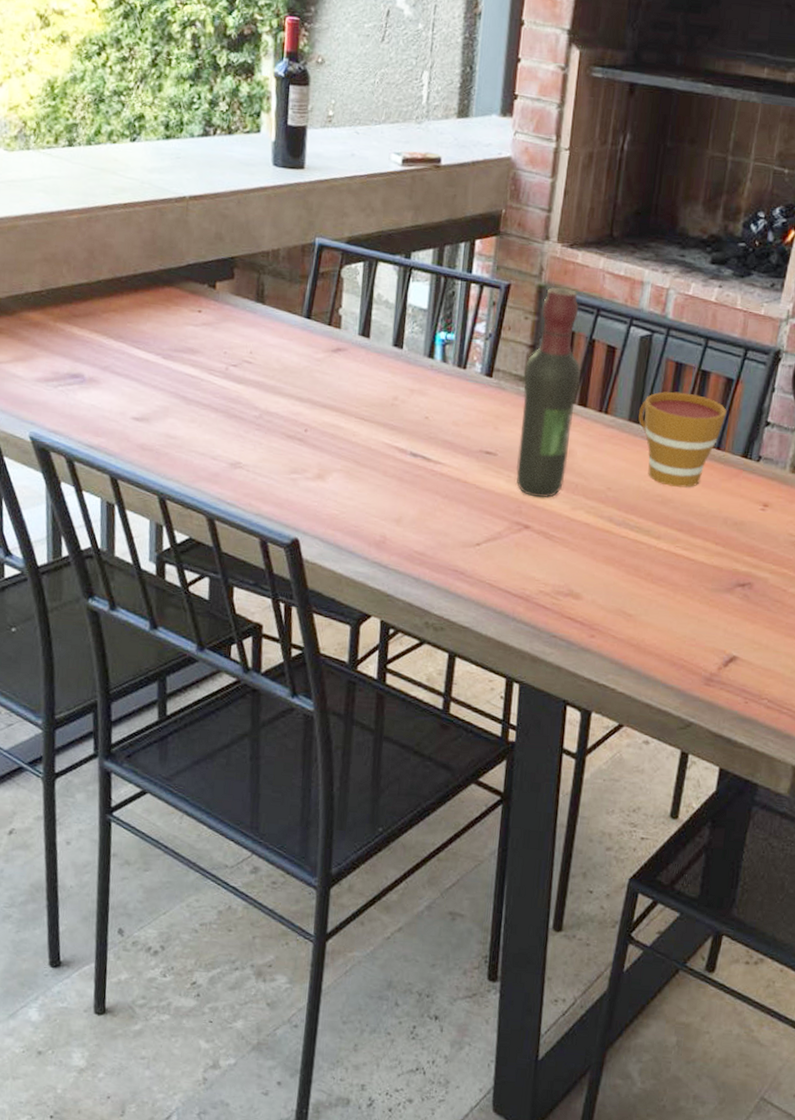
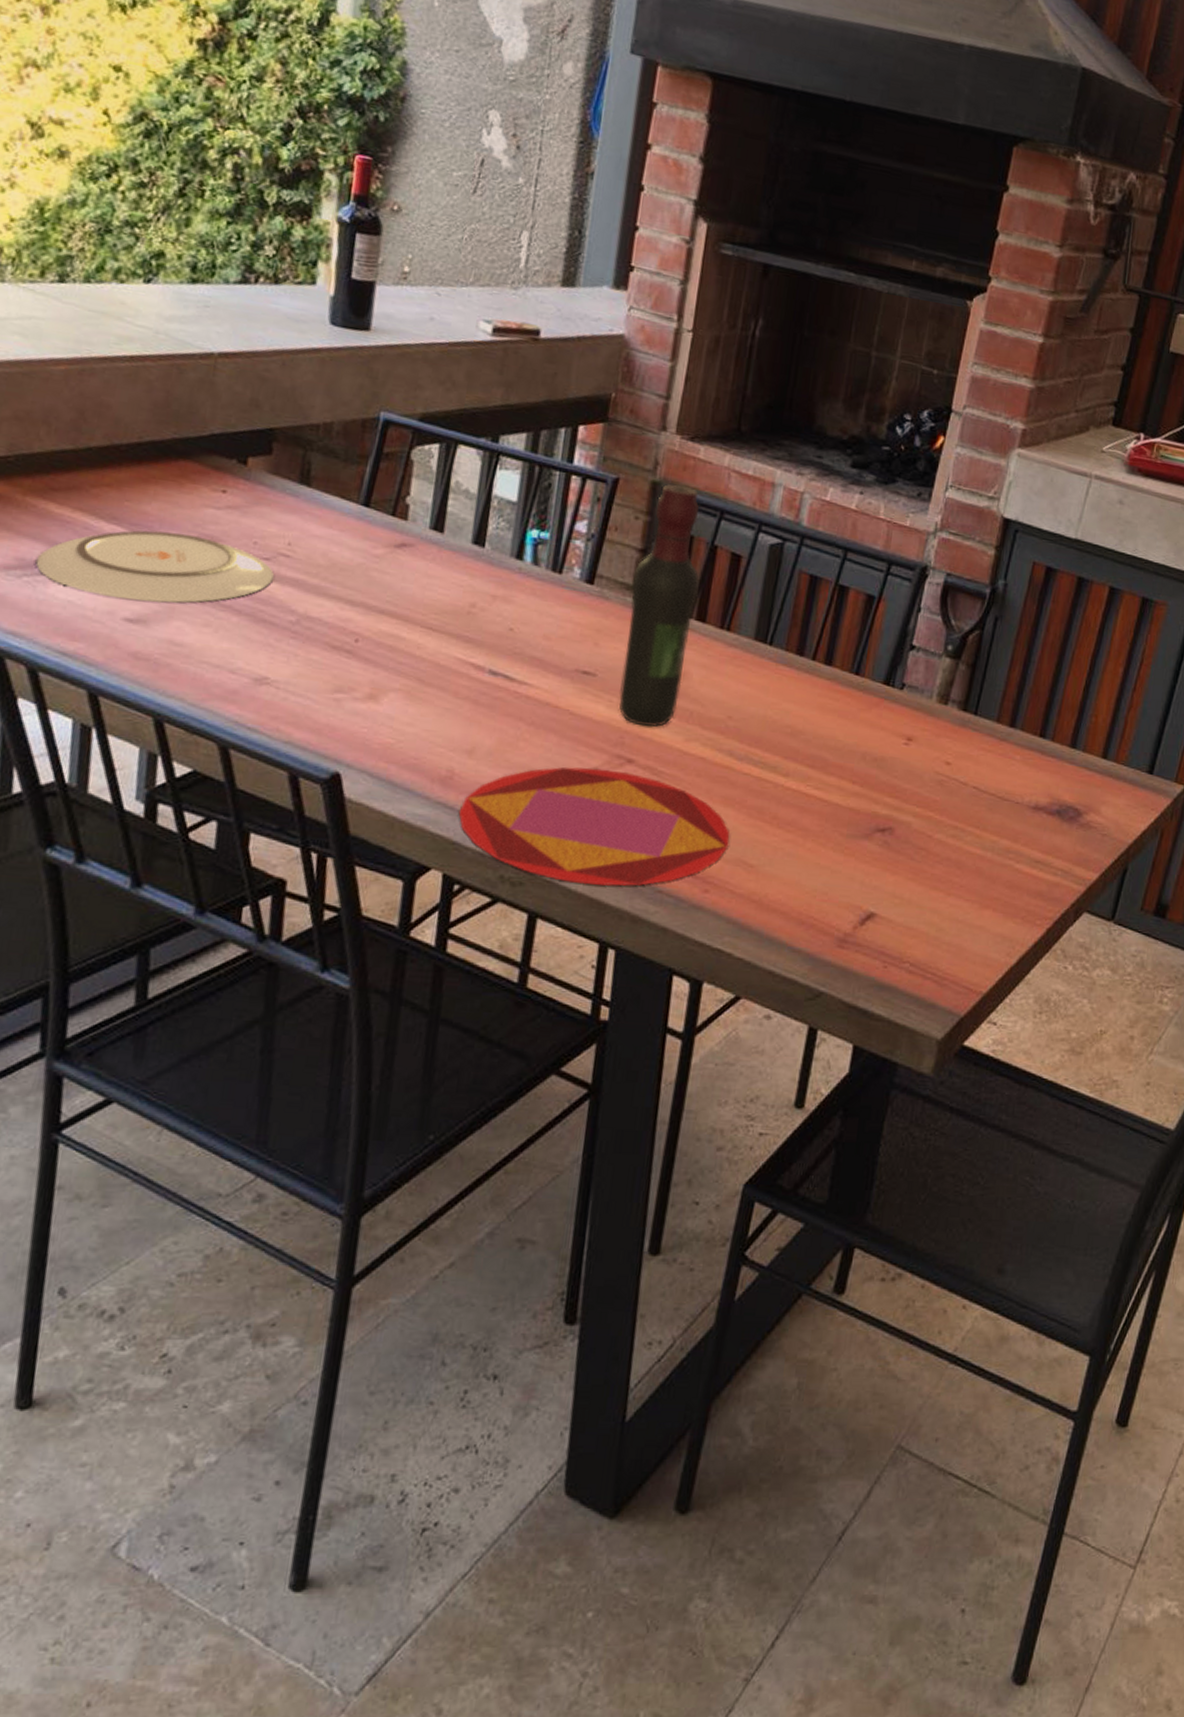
plate: none [66,346,241,404] -> present [35,530,274,603]
plate: none [391,532,611,632] -> present [458,767,729,886]
cup: present [638,391,727,488] -> none [766,608,867,718]

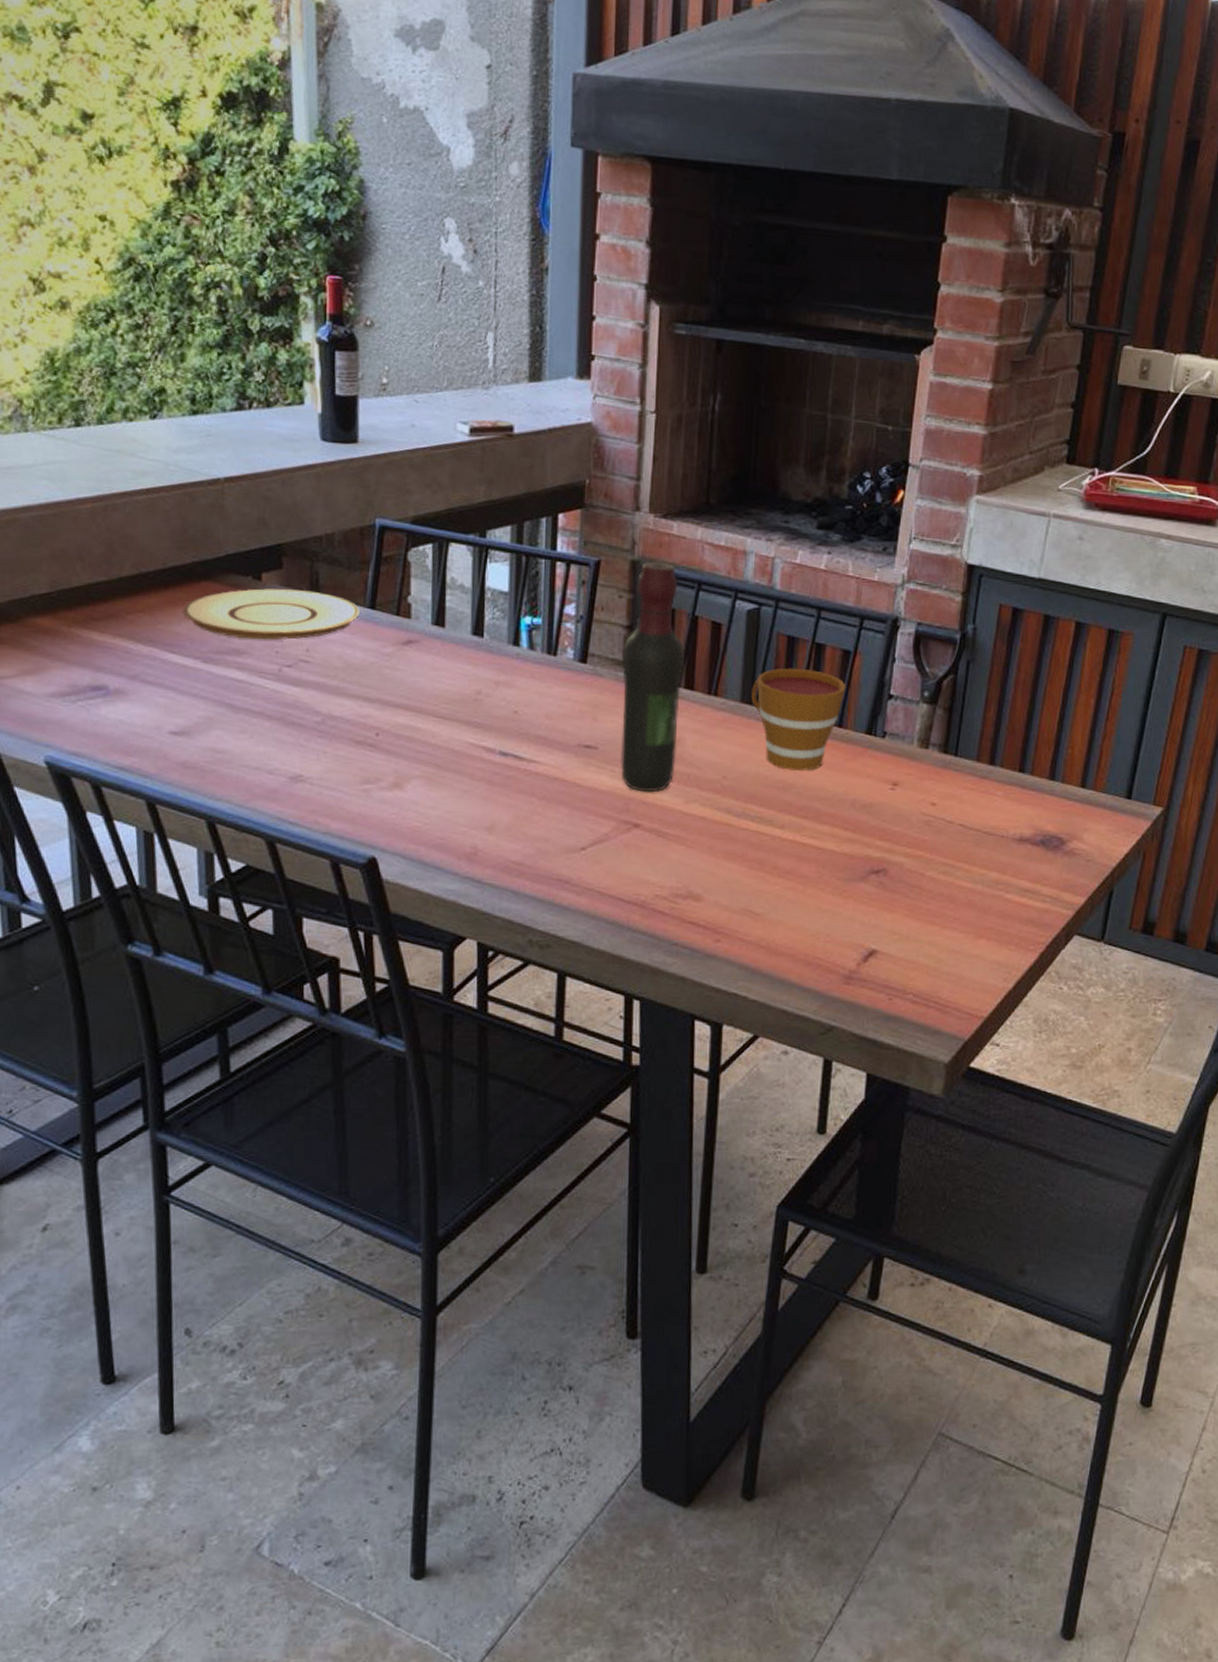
plate: present [35,530,274,603] -> none [87,649,297,715]
plate: none [154,472,352,531] -> present [182,588,360,640]
plate: present [458,767,729,886] -> none [485,834,735,942]
cup: none [766,608,867,718] -> present [751,668,846,771]

